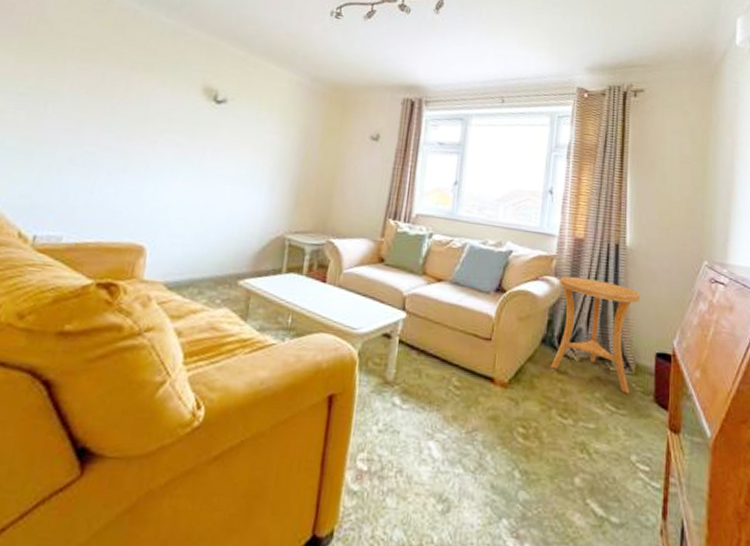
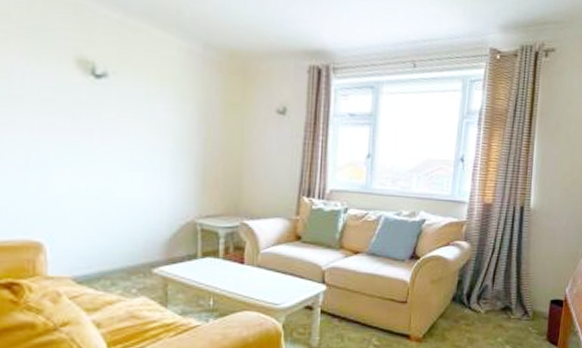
side table: present [550,276,641,394] -> none [460,239,541,336]

